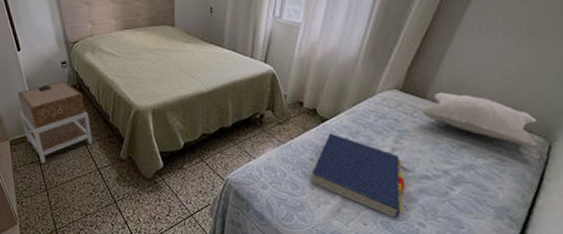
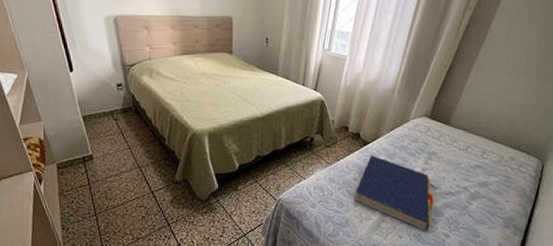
nightstand: present [17,81,92,164] -> none [67,103,147,187]
pillow: present [421,92,538,147] -> none [446,119,534,166]

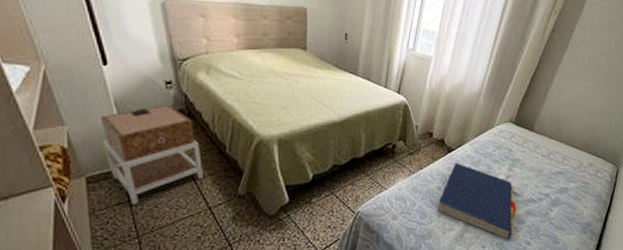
nightstand: none [67,103,147,187] -> present [100,104,203,205]

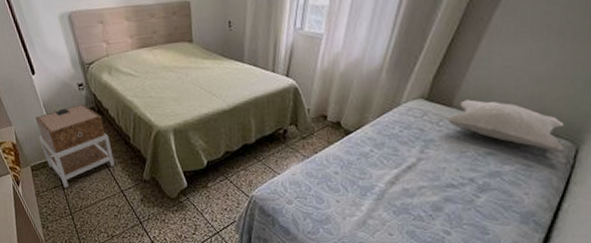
book: present [438,162,516,240] -> none [336,145,431,228]
pillow: none [529,126,610,172] -> present [447,99,565,152]

